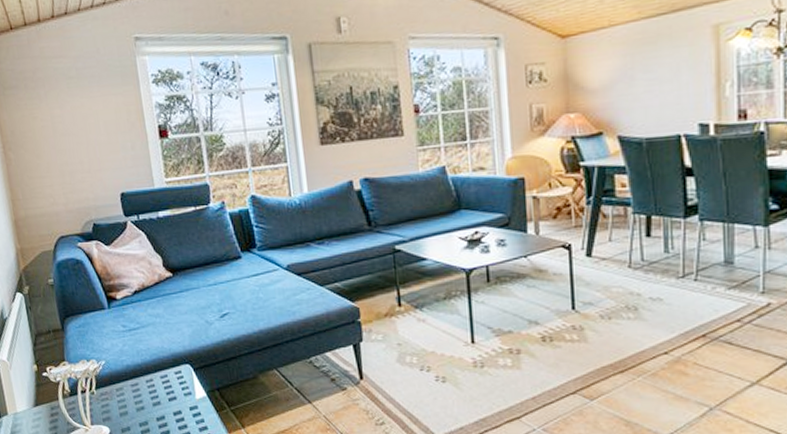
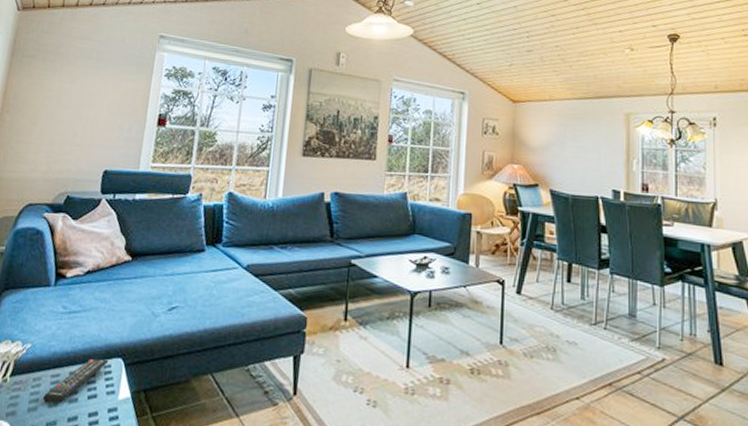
remote control: none [129,366,179,407] -> present [42,358,109,403]

